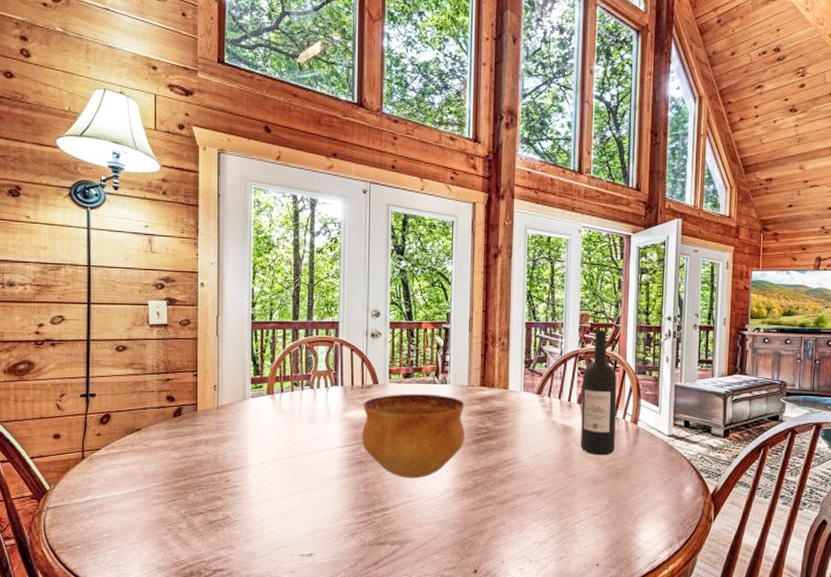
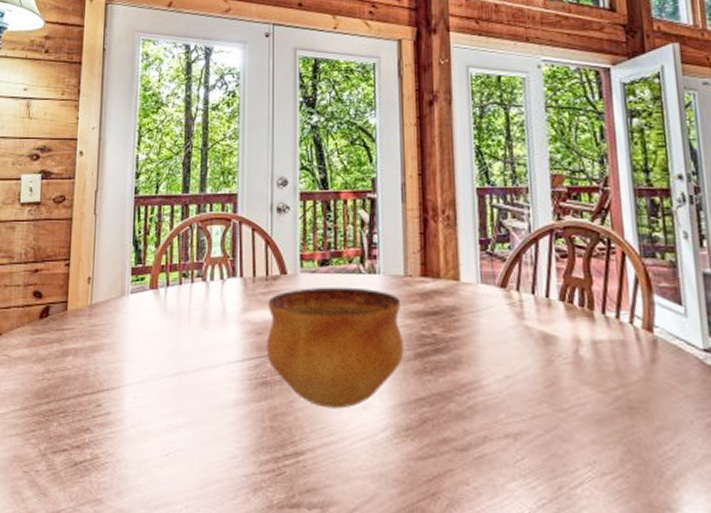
wine bottle: present [580,330,617,456] -> none [563,196,623,380]

